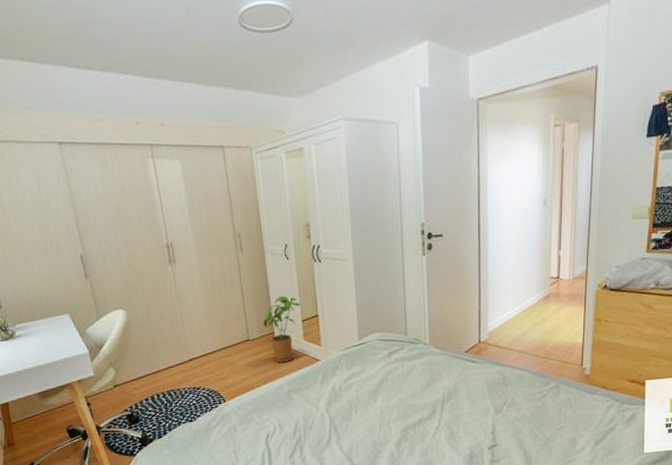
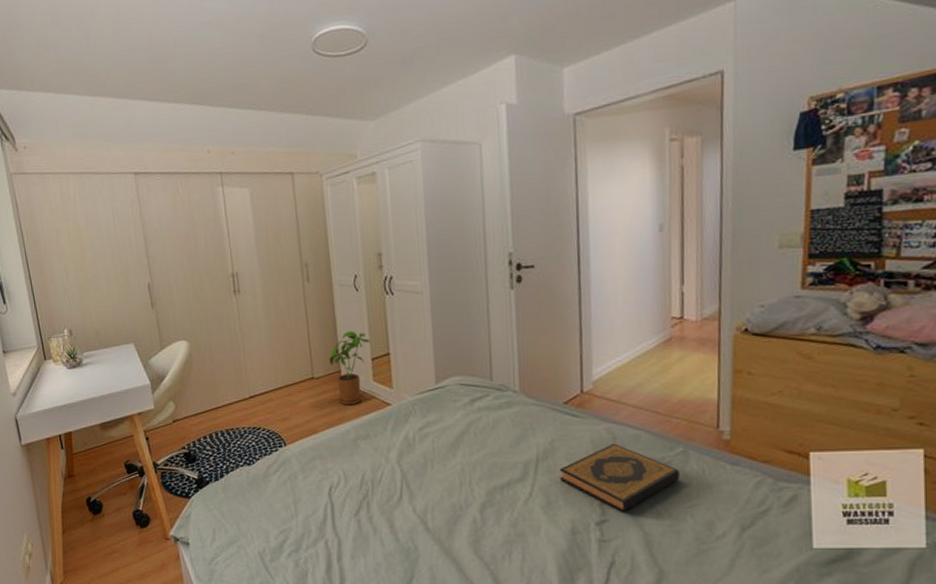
hardback book: none [460,382,552,437] -> present [559,443,680,512]

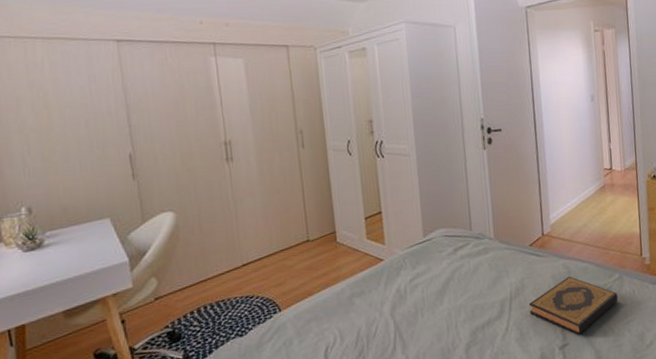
house plant: present [329,331,371,406] -> none [324,192,364,265]

